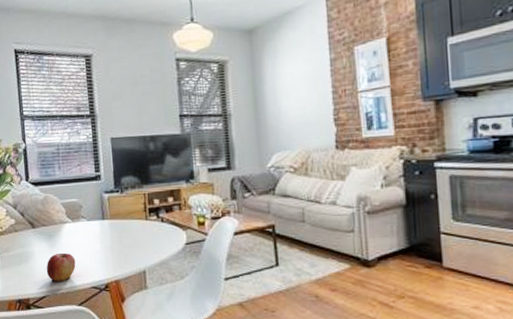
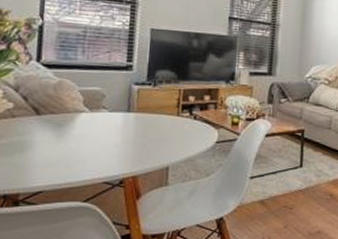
apple: present [46,252,76,281] -> none [47,144,88,175]

